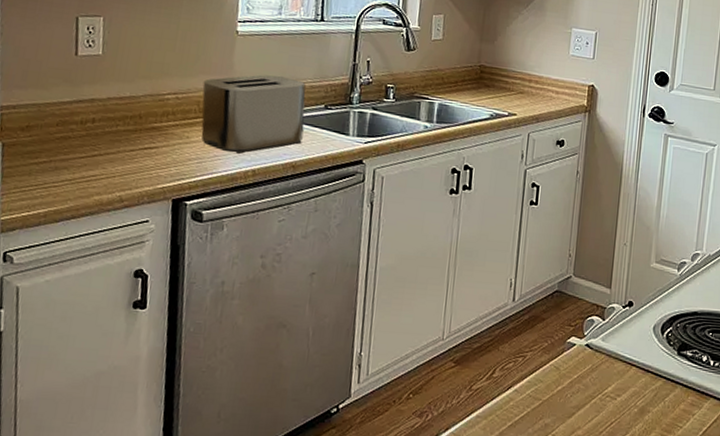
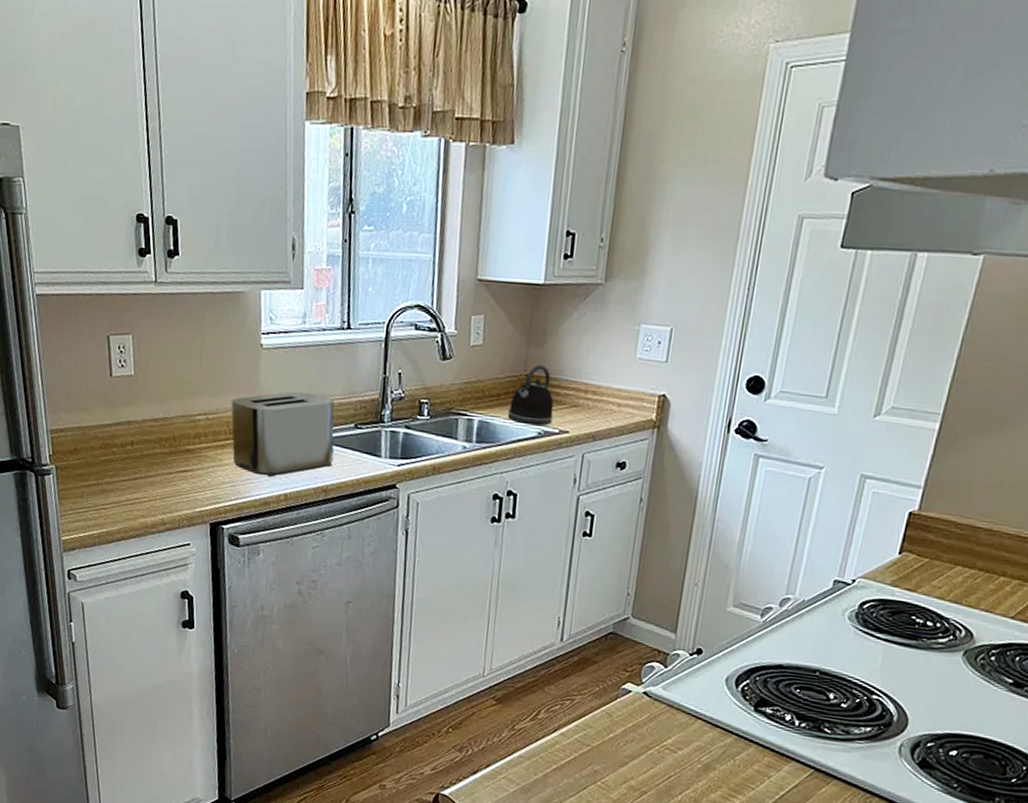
kettle: none [464,57,504,109] -> present [507,364,554,426]

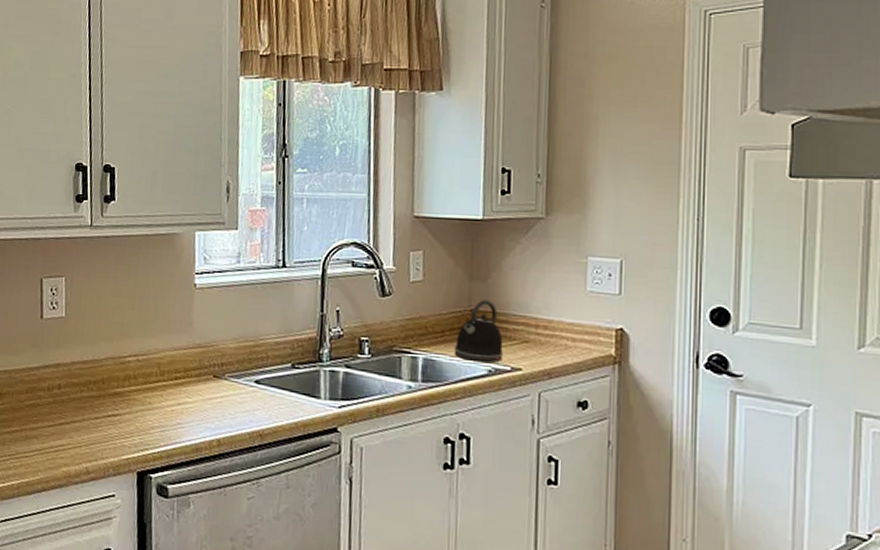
toaster: present [231,392,335,477] -> none [162,331,270,421]

